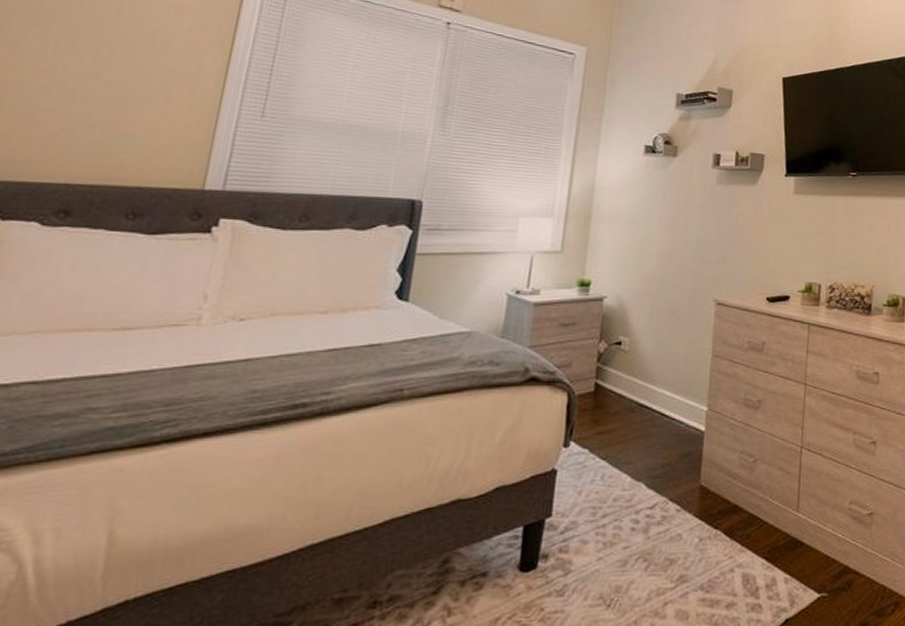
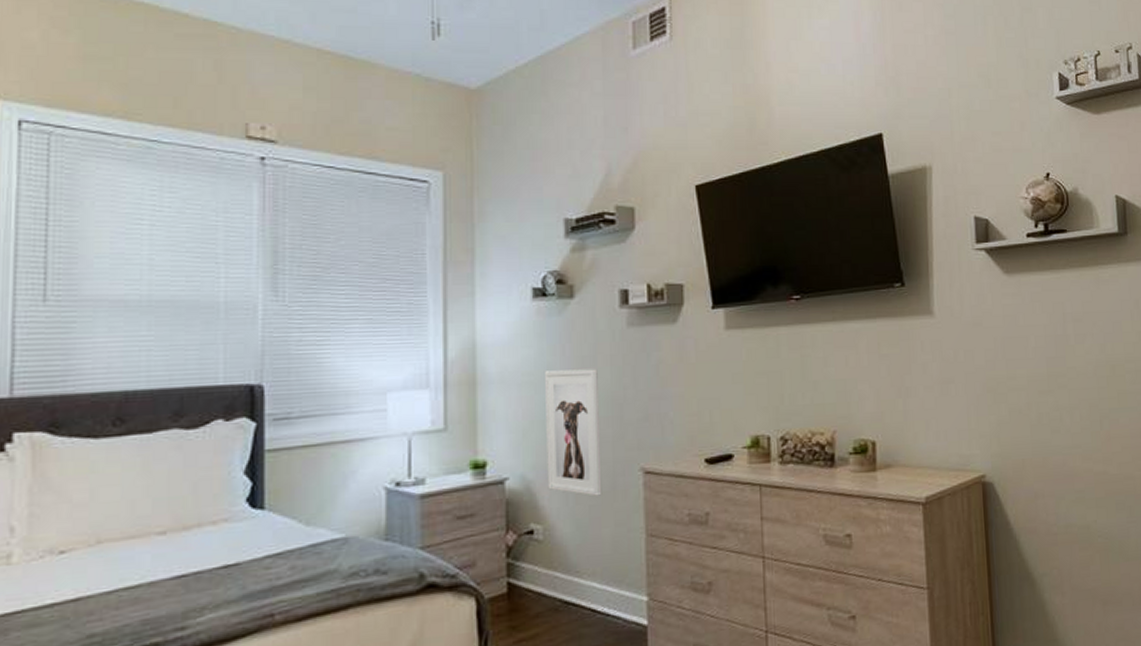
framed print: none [637,213,689,319] -> present [544,369,602,496]

